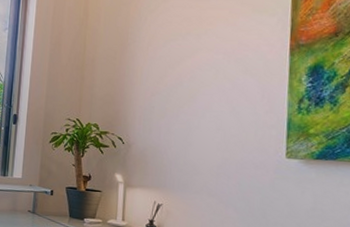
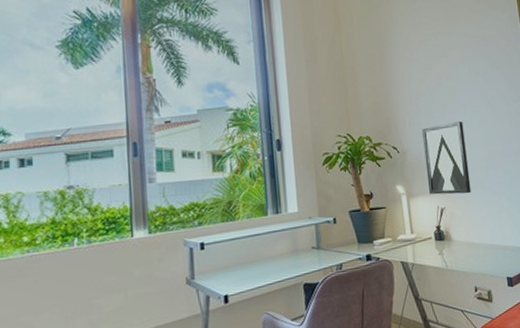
wall art: none [148,123,199,197] -> present [422,122,471,195]

